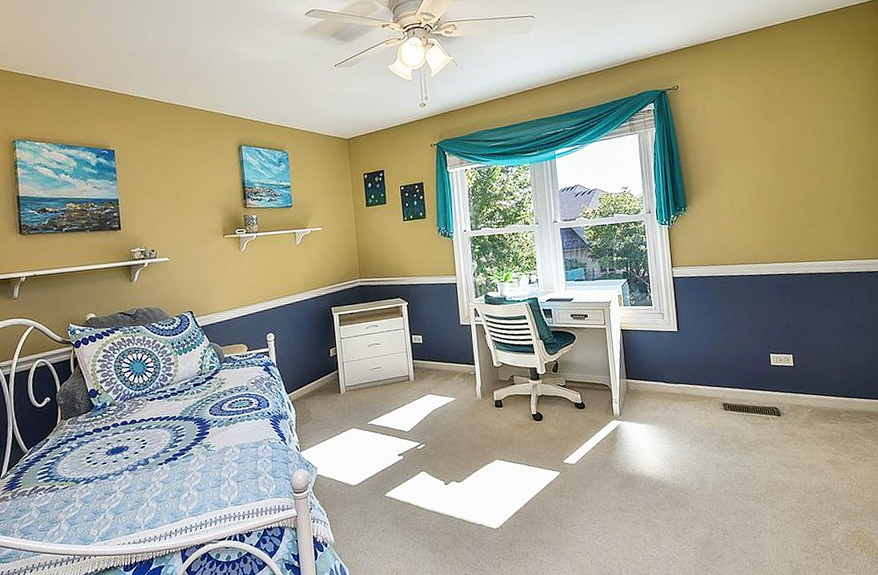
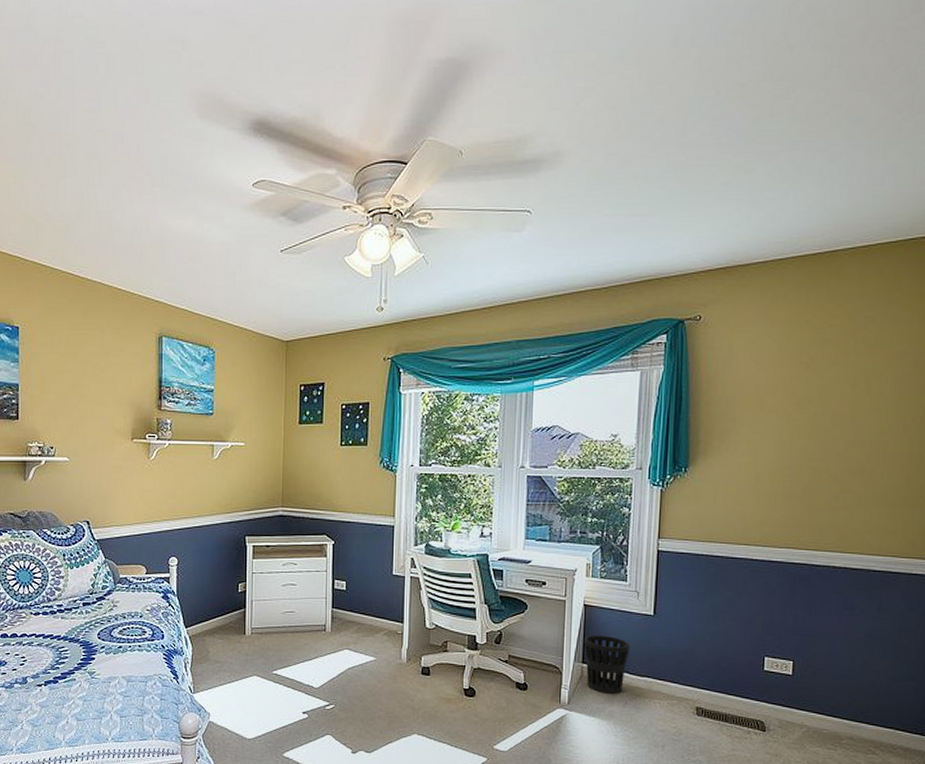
wastebasket: none [625,353,663,402] -> present [583,635,630,694]

